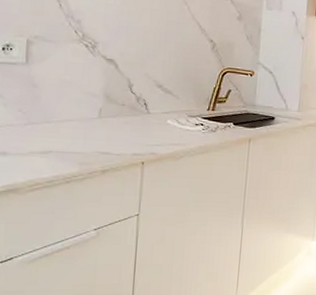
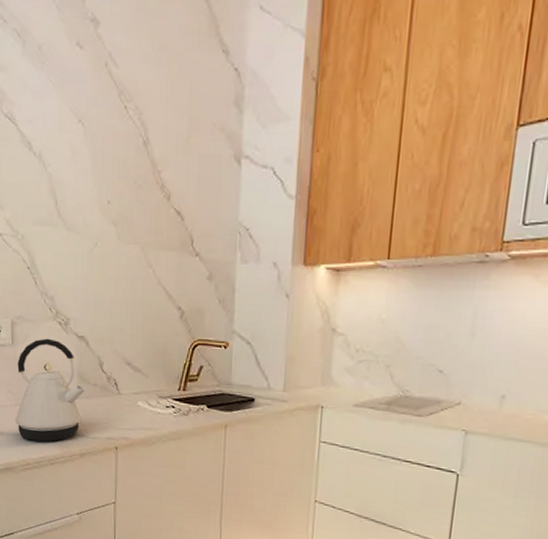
kettle: none [23,59,113,161] -> present [14,338,87,442]

